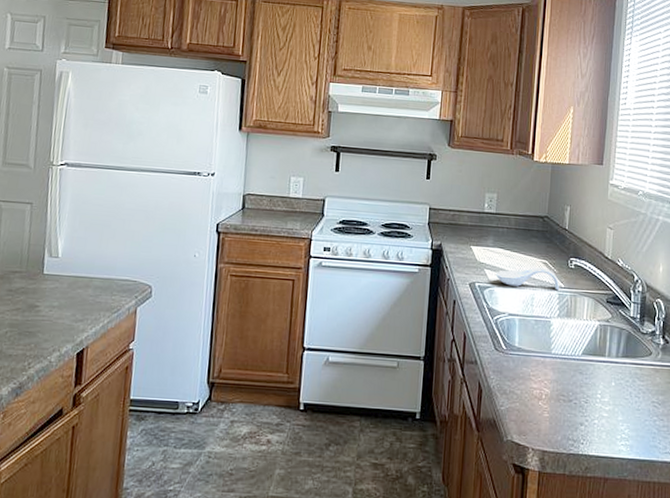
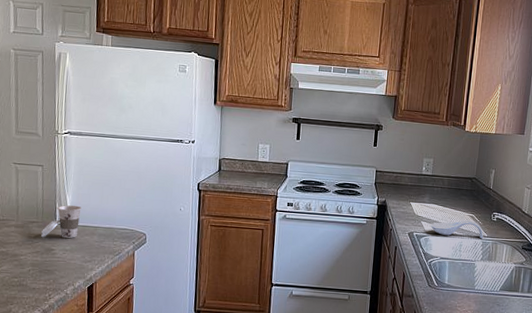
cup: none [24,250,76,293] -> present [41,205,82,239]

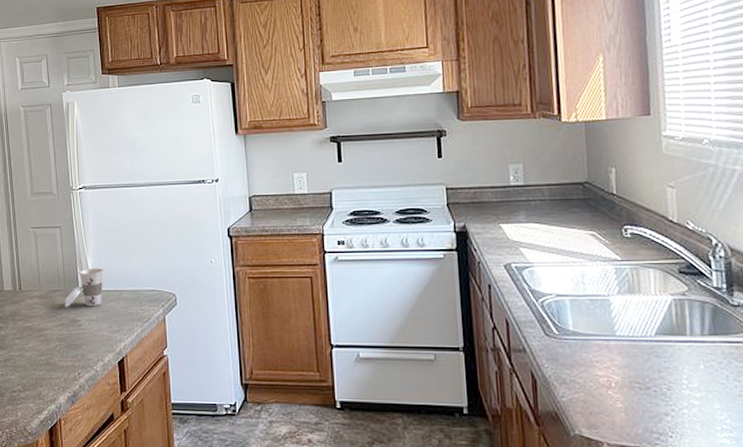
spoon rest: present [430,220,484,239] -> none [534,240,616,265]

